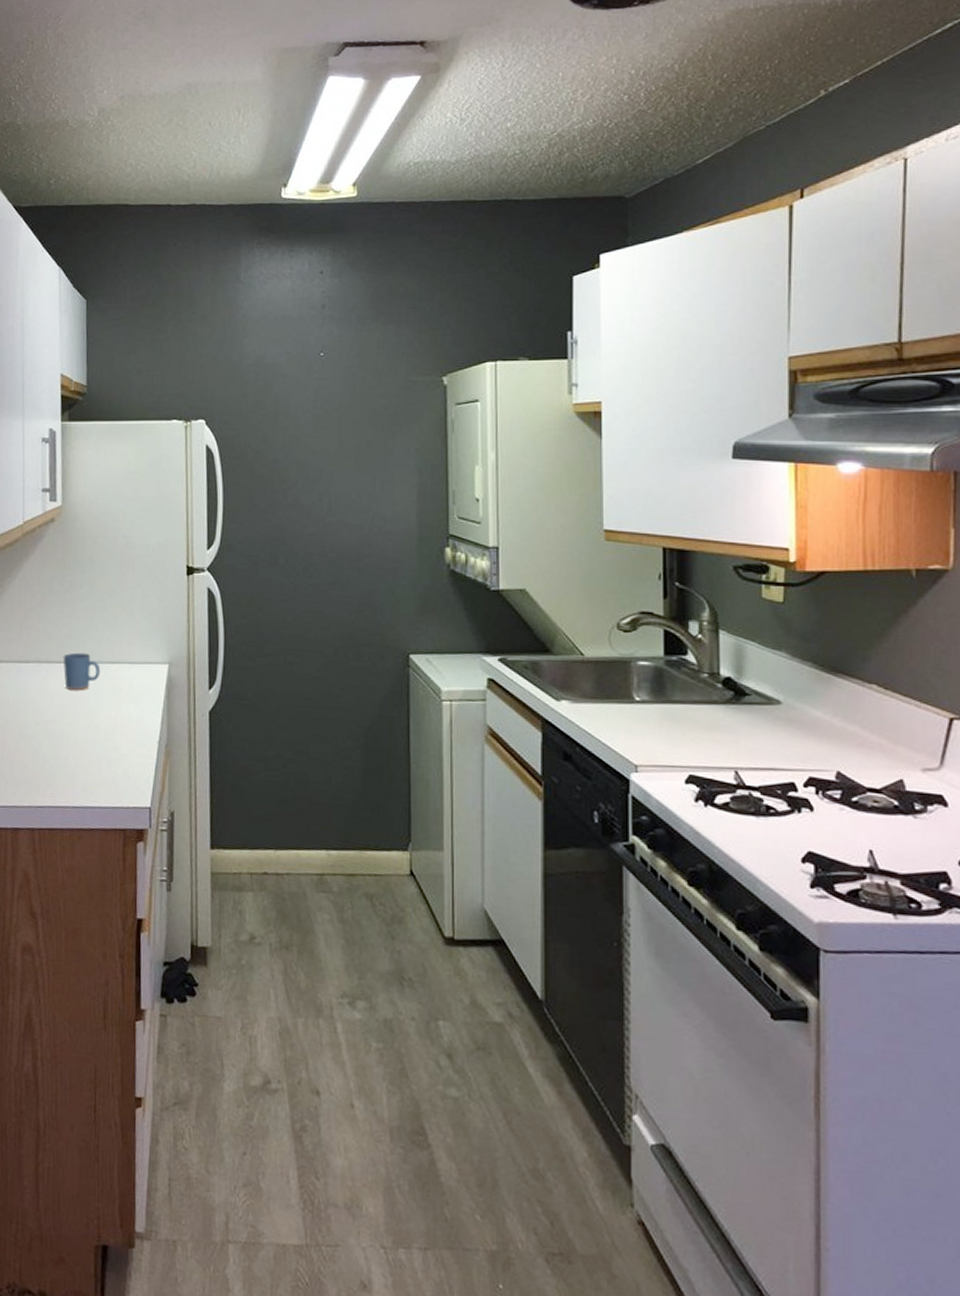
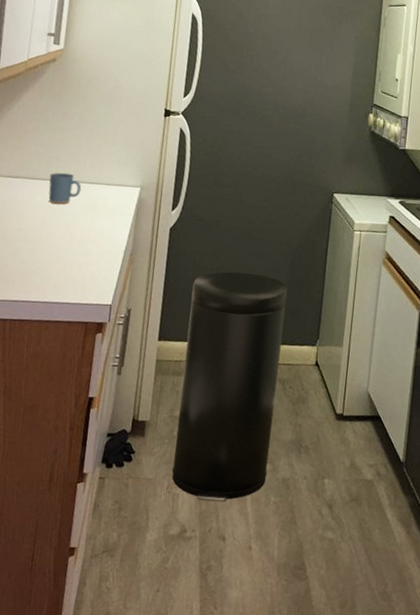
pedal bin: none [244,761,364,1048] -> present [172,272,288,503]

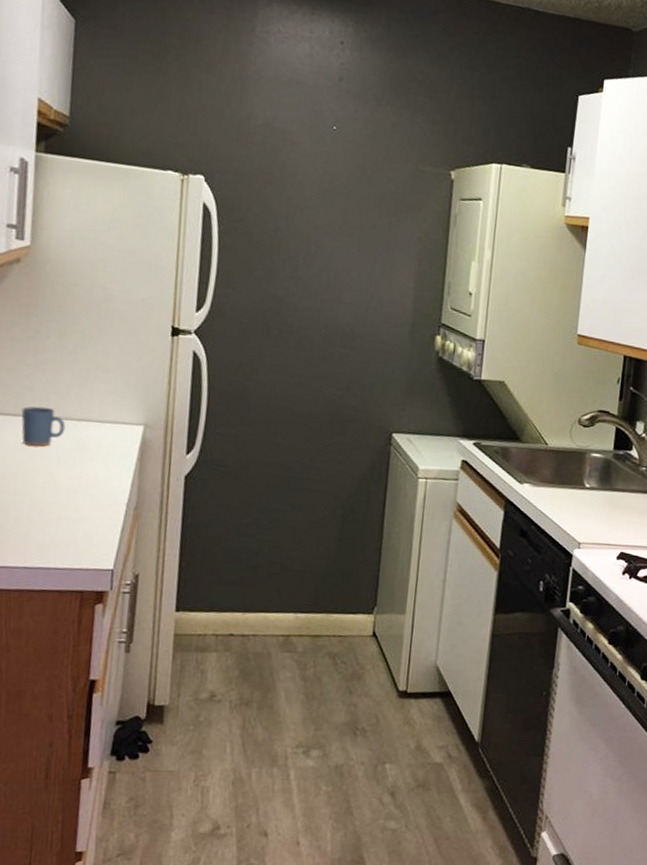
pedal bin: present [172,272,288,503] -> none [199,528,337,794]

